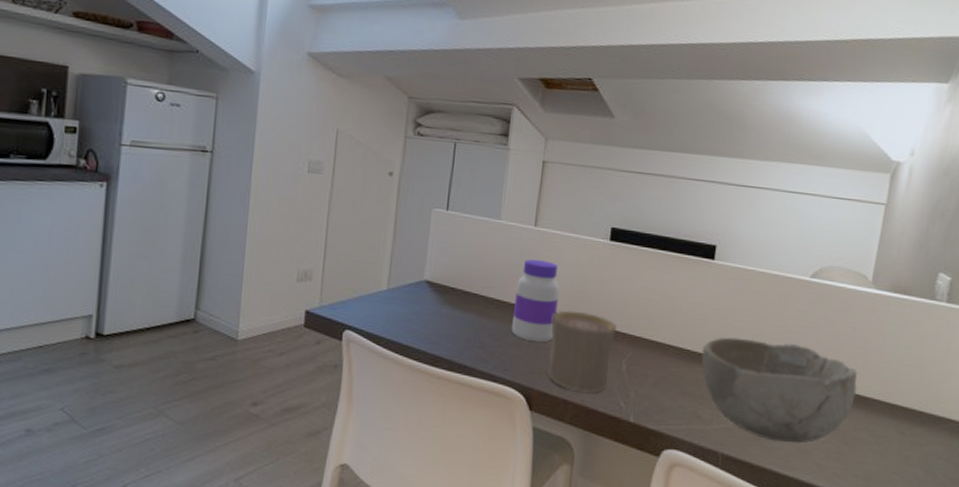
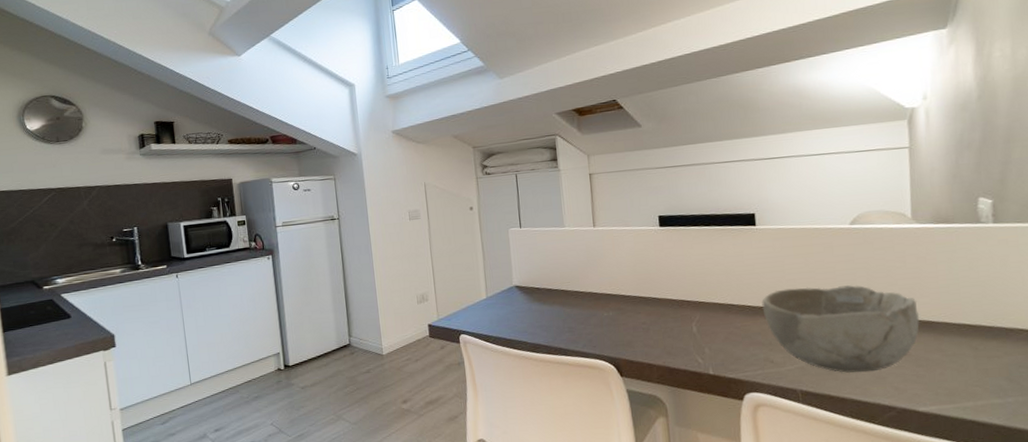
jar: present [512,259,560,342] -> none [588,253,628,320]
cup: present [547,310,618,393] -> none [623,289,683,356]

